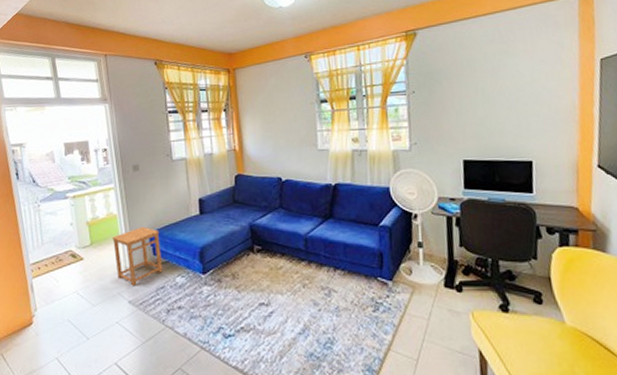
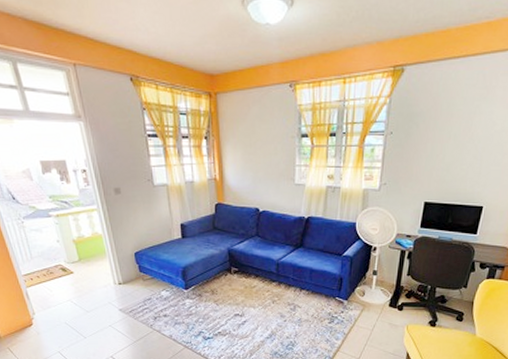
side table: present [112,226,163,286] -> none [99,246,149,297]

